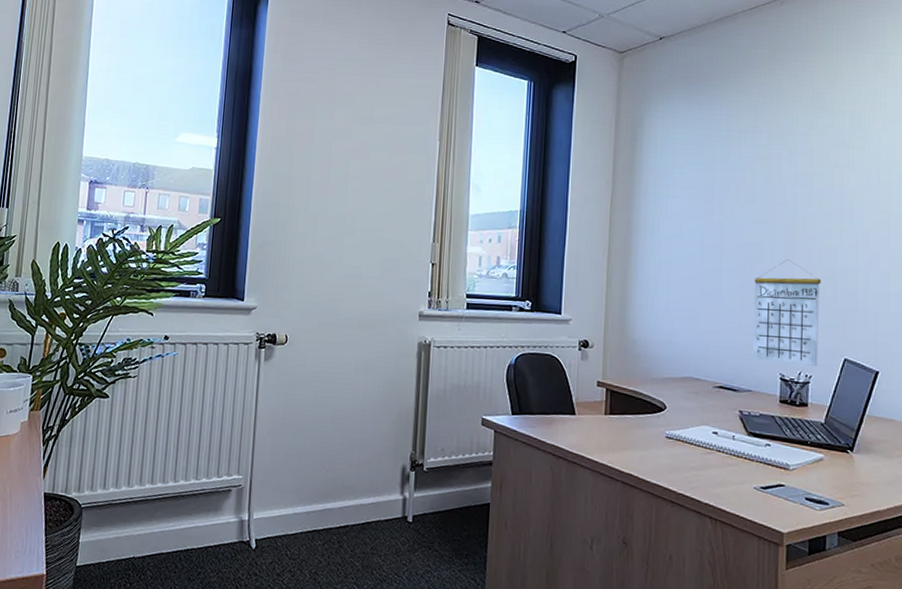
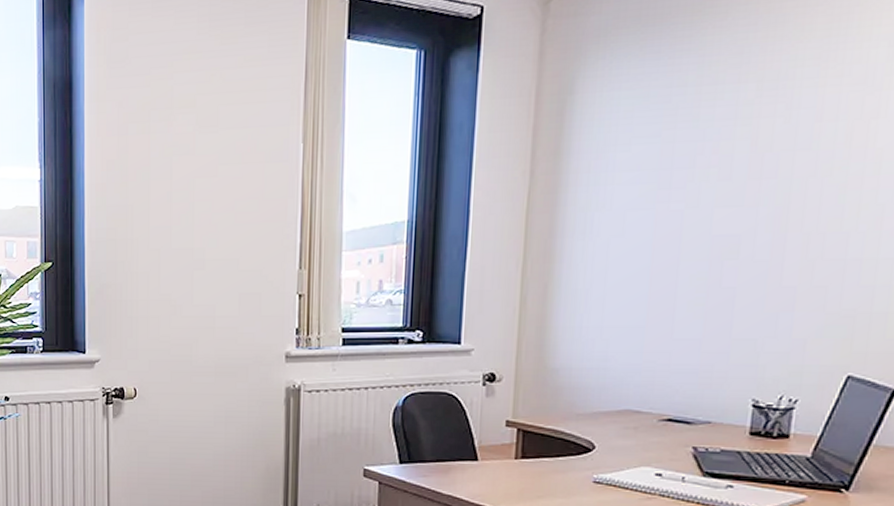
calendar: present [753,259,821,367] -> none [716,251,822,389]

